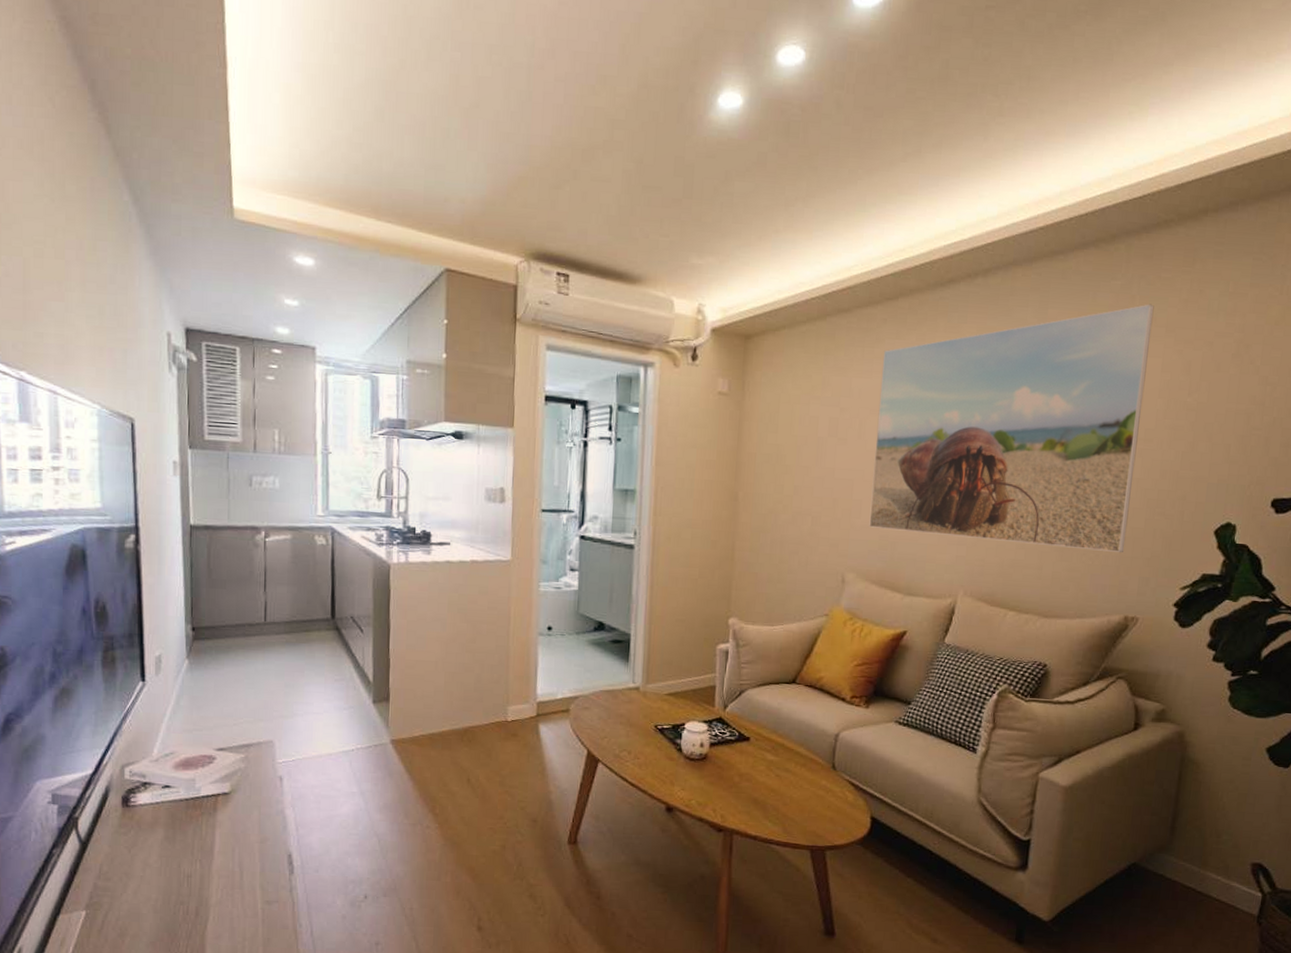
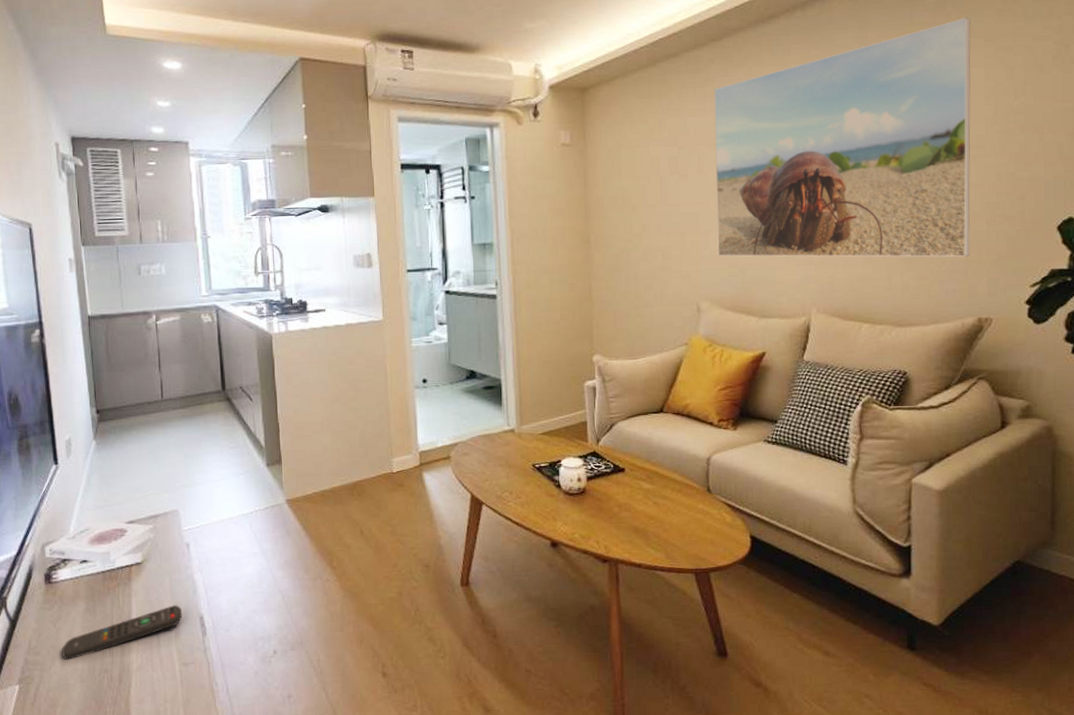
remote control: none [135,840,270,888] -> present [62,605,183,660]

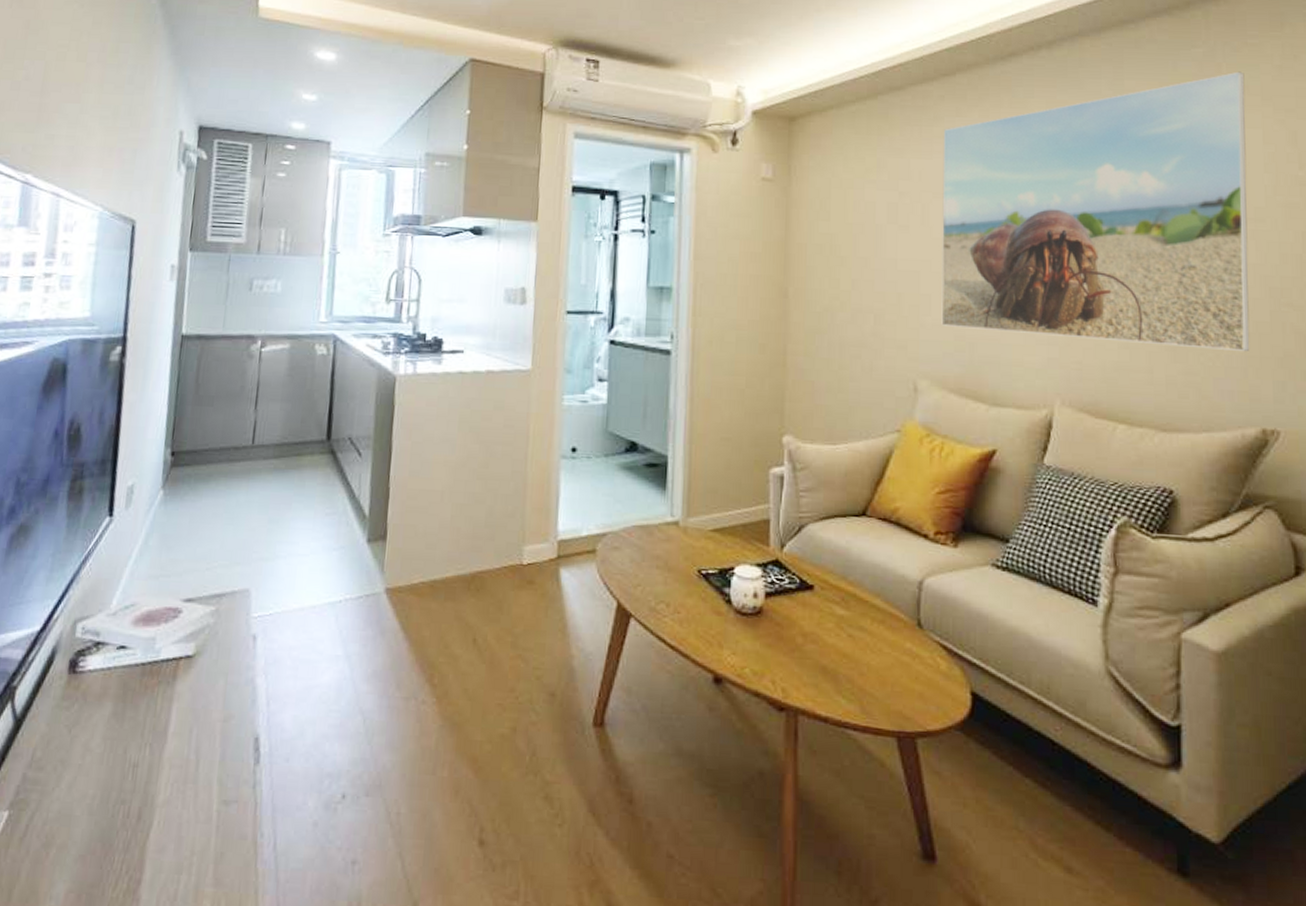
remote control: present [62,605,183,660] -> none [71,718,234,781]

